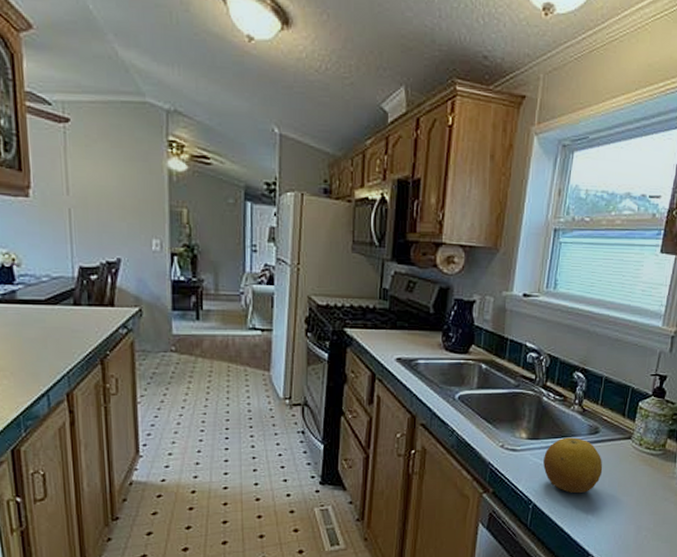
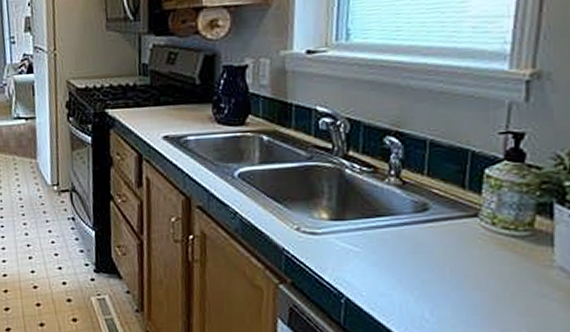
fruit: present [543,437,603,493] -> none [354,216,440,285]

